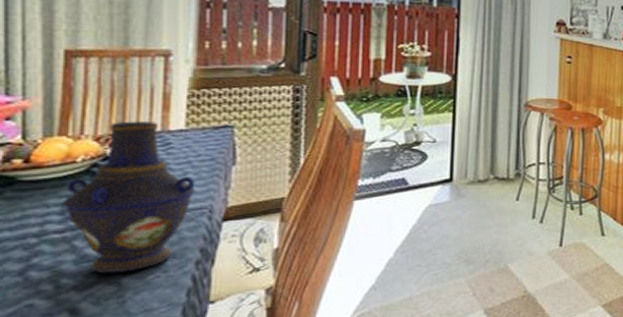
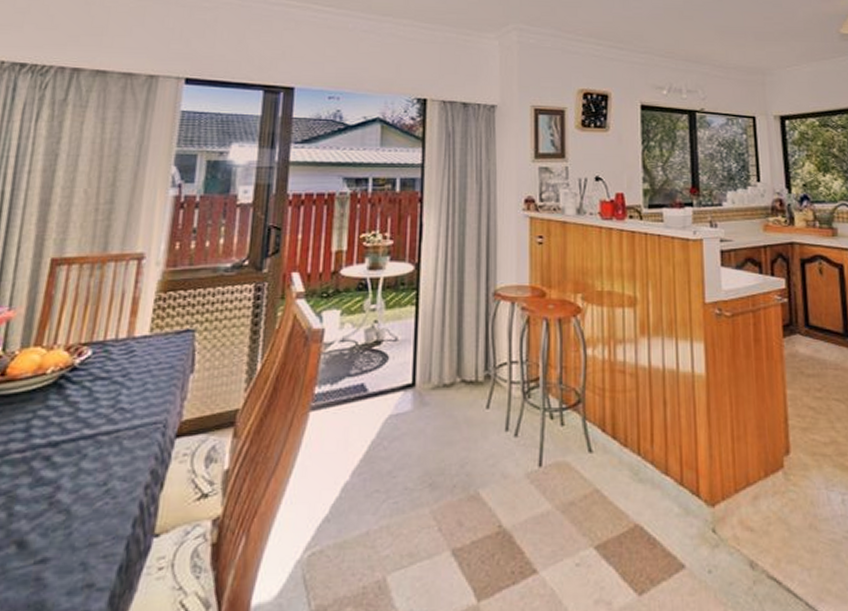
vase: present [61,121,195,274] -> none [27,328,153,500]

